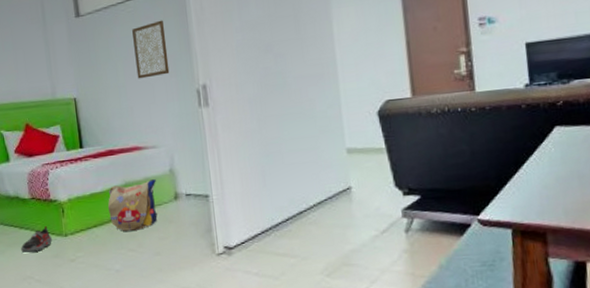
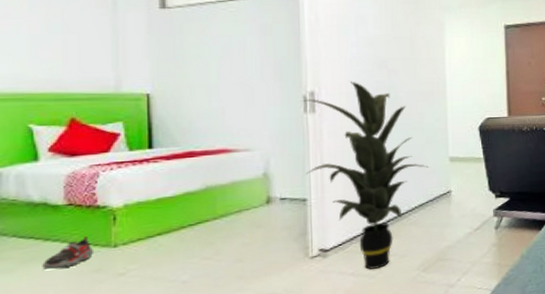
backpack: present [107,179,158,231] -> none [179,183,245,239]
wall art: present [132,20,170,79] -> none [233,24,274,80]
indoor plant: none [197,70,325,270] -> present [303,81,429,270]

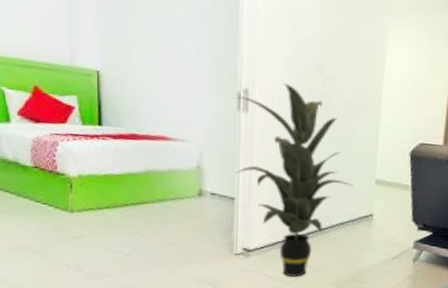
shoe: present [42,237,95,269] -> none [16,198,56,223]

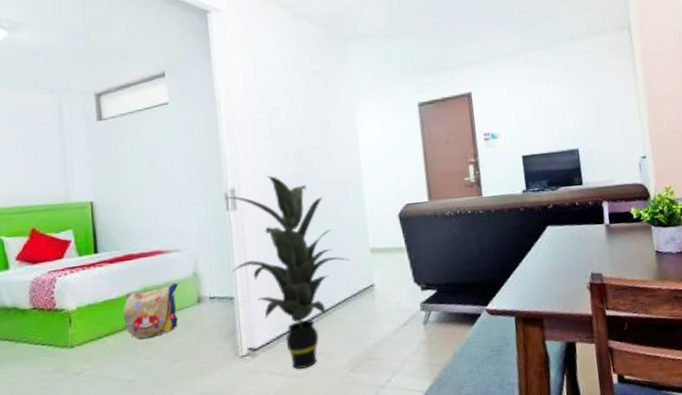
backpack: none [123,171,181,219] -> present [122,283,178,339]

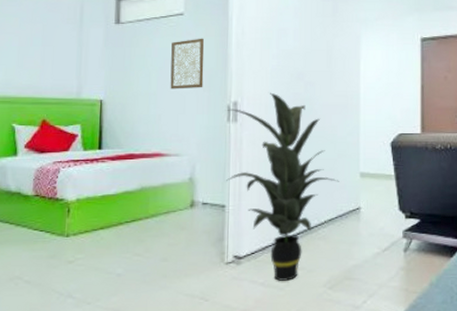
backpack: present [122,283,178,339] -> none [118,186,174,235]
wall art: none [159,126,197,183] -> present [170,38,204,89]

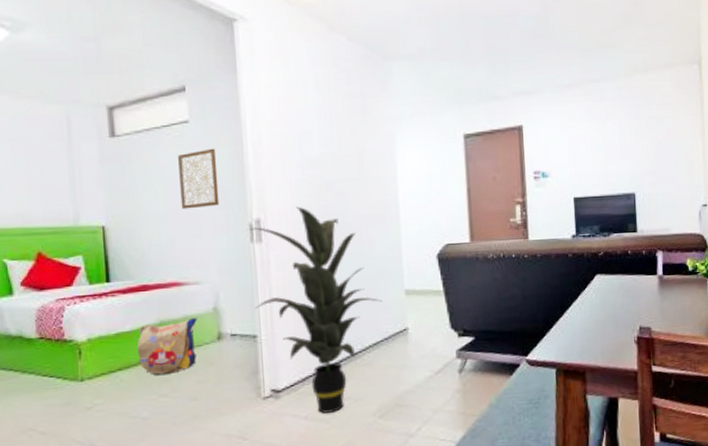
backpack: none [118,186,174,235] -> present [136,318,197,375]

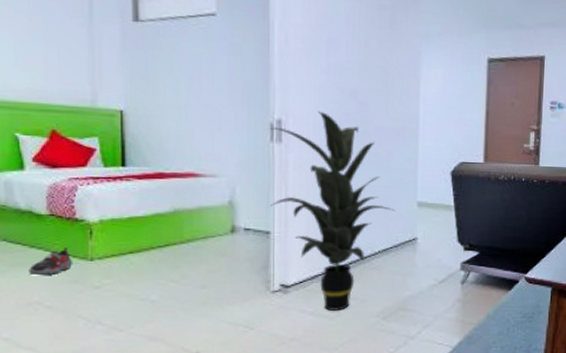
shoe: none [21,370,65,401] -> present [29,248,74,275]
backpack: present [136,318,197,375] -> none [149,209,211,261]
wall art: present [178,148,220,209] -> none [203,44,242,103]

